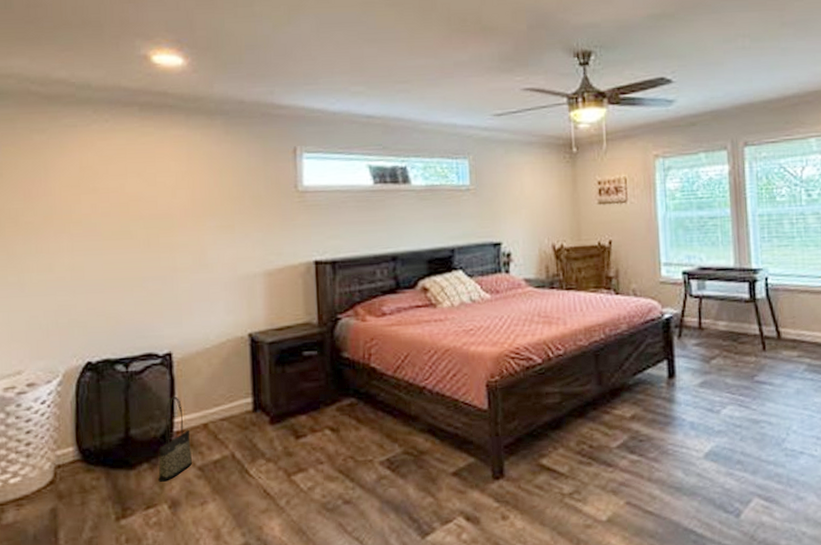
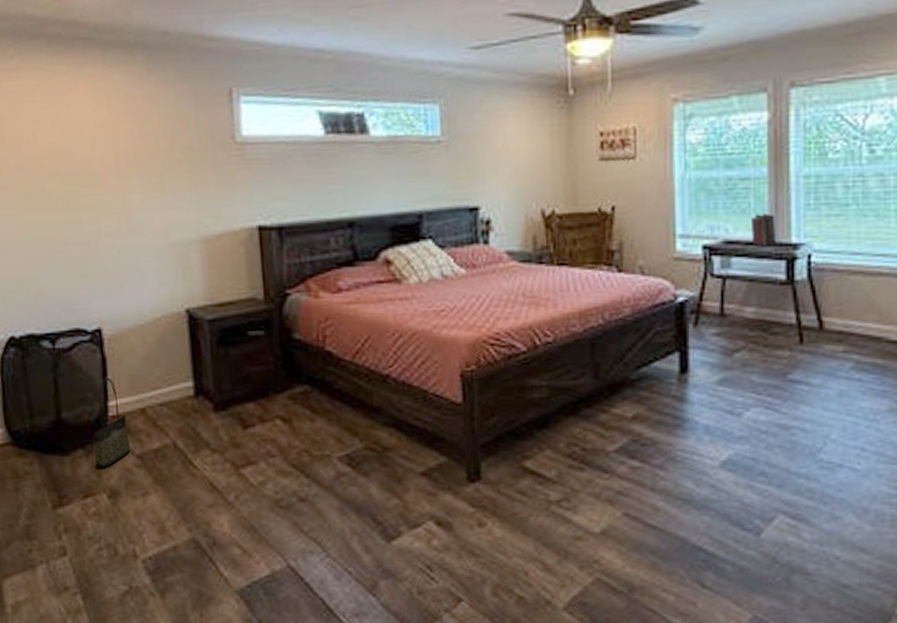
books: none [720,245,741,271] -> present [752,214,777,246]

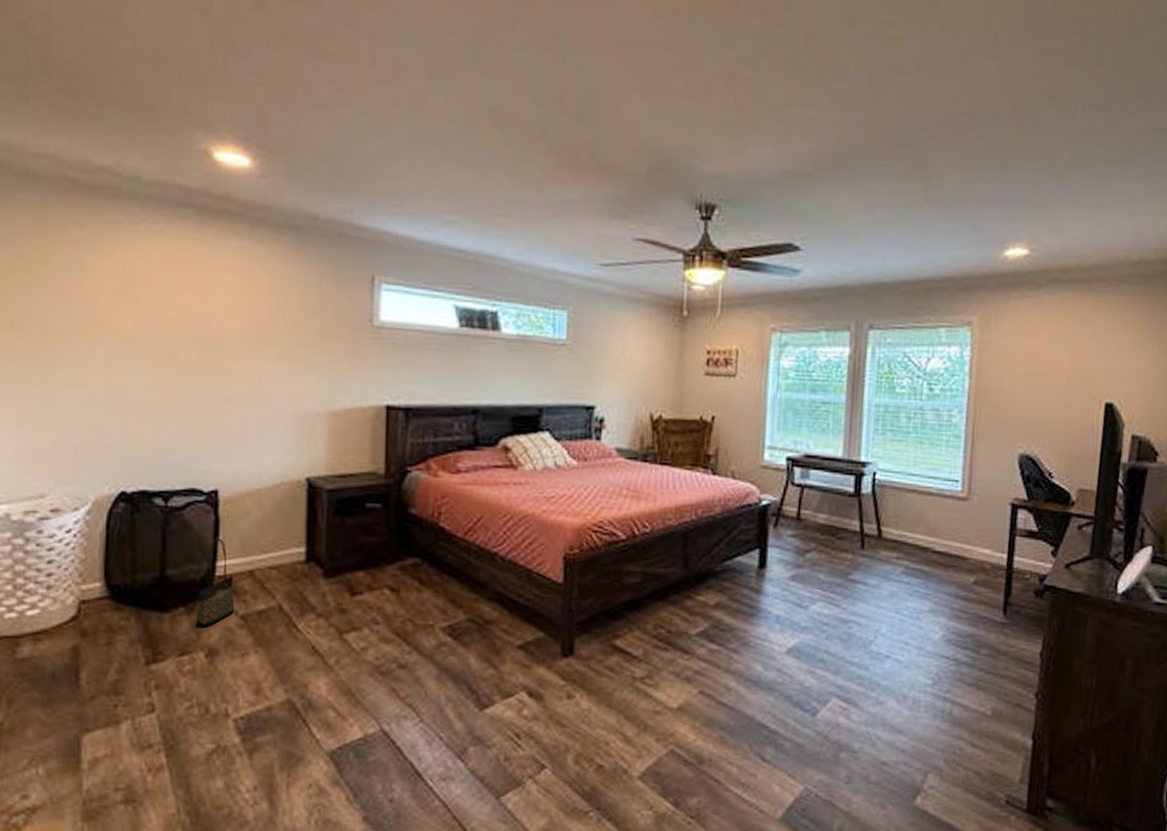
books: present [752,214,777,246] -> none [828,434,849,462]

